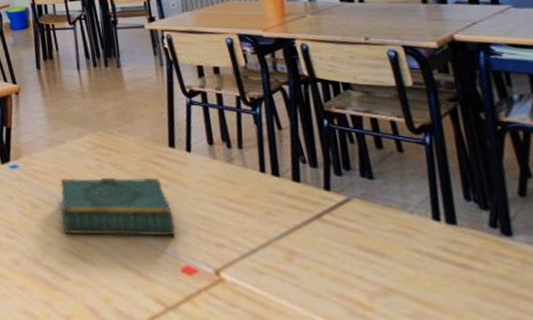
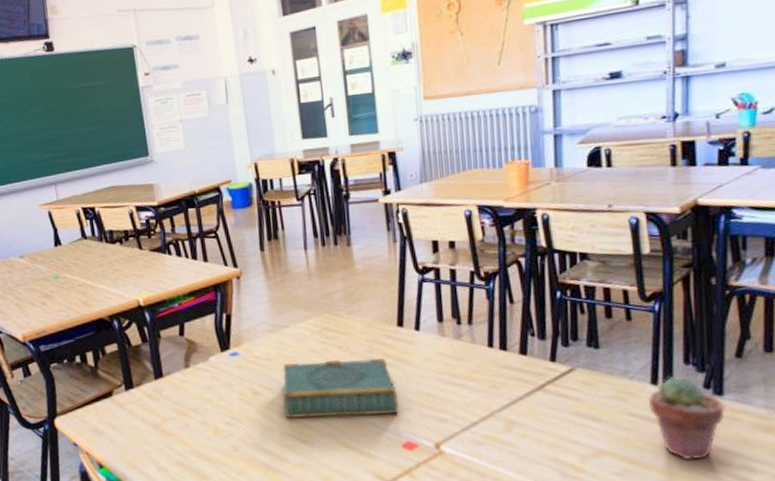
potted succulent: none [433,213,519,306] -> present [648,376,725,461]

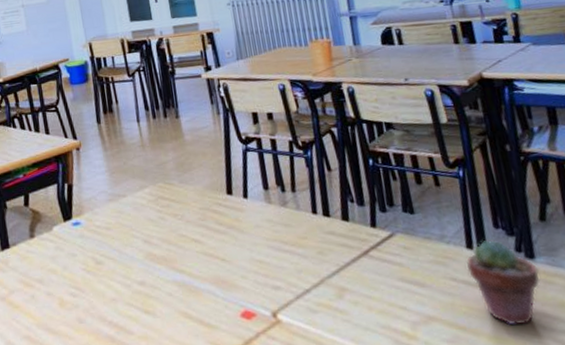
book: present [282,358,399,418] -> none [122,225,234,288]

